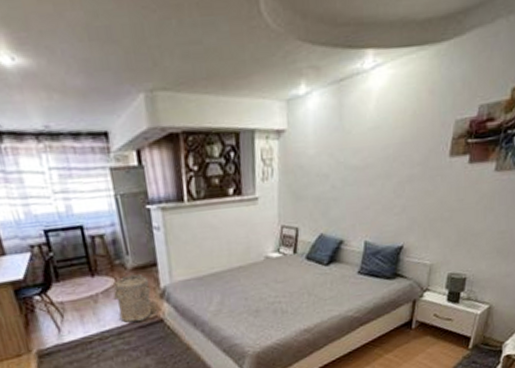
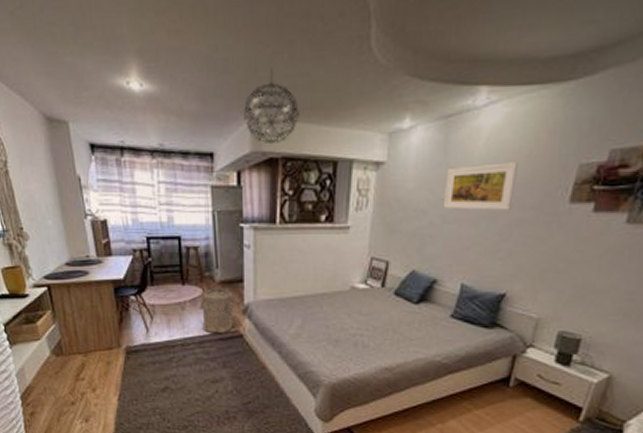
pendant light: none [135,36,196,119] -> present [244,68,299,145]
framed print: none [342,122,405,172] -> present [443,162,518,211]

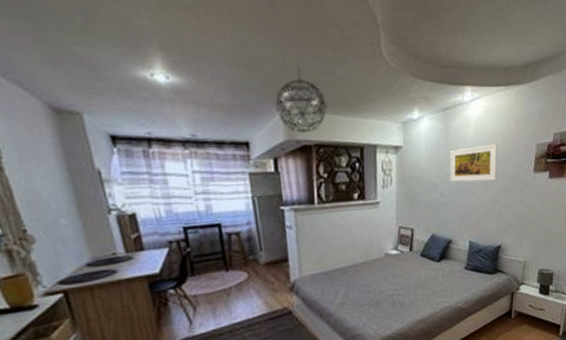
laundry hamper: present [197,287,234,334] -> none [244,268,282,316]

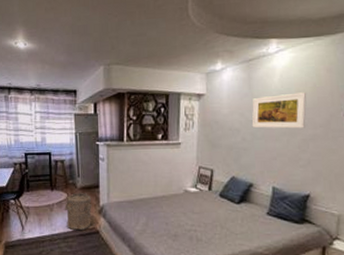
laundry hamper: none [244,268,282,316] -> present [63,192,92,231]
pendant light: present [276,66,327,134] -> none [99,31,139,83]

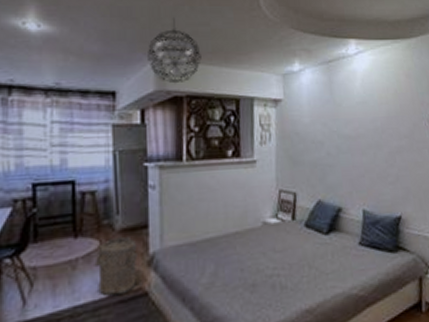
pendant light: none [99,31,139,83] -> present [148,17,202,84]
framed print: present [252,92,307,129] -> none [335,99,391,141]

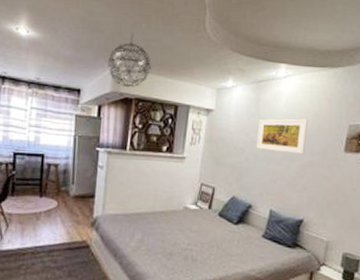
laundry hamper: present [92,236,138,297] -> none [51,201,85,244]
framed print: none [335,99,391,141] -> present [256,118,308,154]

